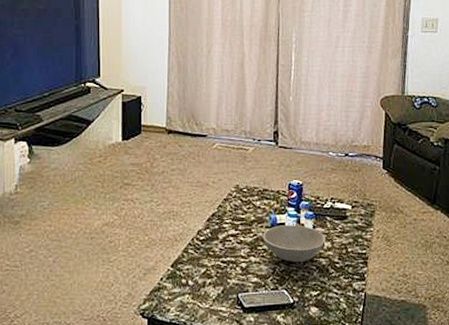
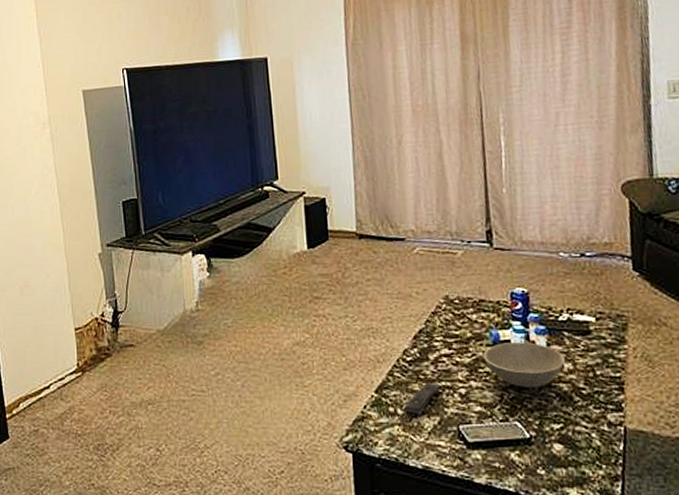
remote control: none [195,257,227,285] -> present [404,382,442,415]

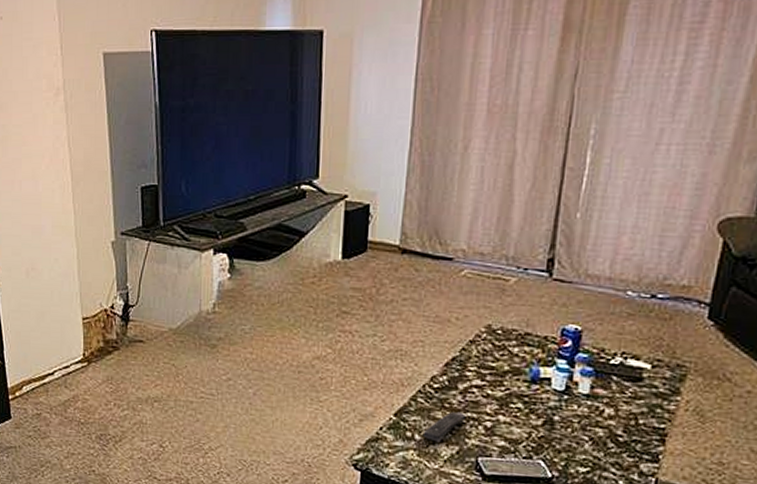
soup bowl: present [483,342,565,389] -> none [517,380,607,430]

